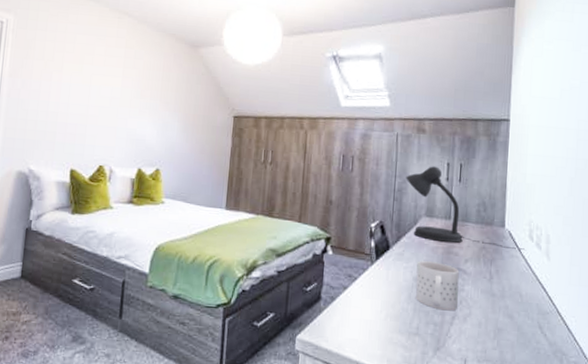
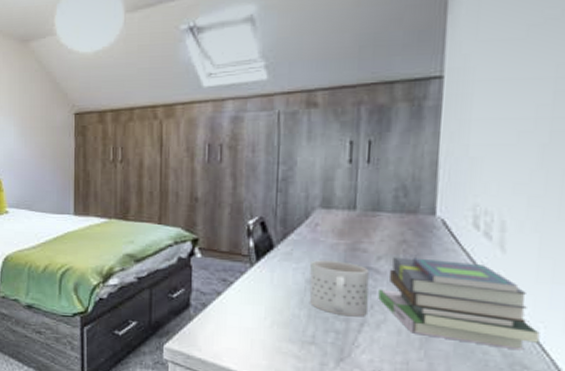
desk lamp: present [406,166,524,251] -> none [292,147,466,242]
books: none [465,260,573,341] -> present [378,257,540,351]

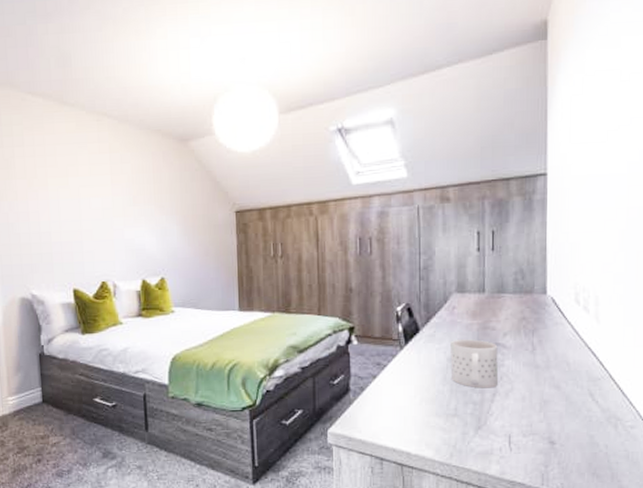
books: present [378,257,540,351] -> none [506,332,628,406]

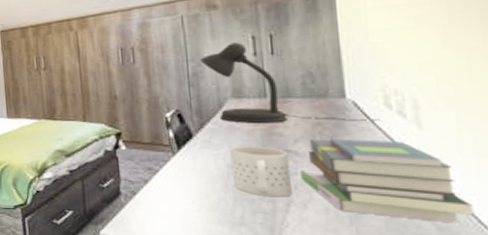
desk lamp: none [431,237,570,318] -> present [200,42,380,124]
books: none [506,332,628,406] -> present [300,138,474,224]

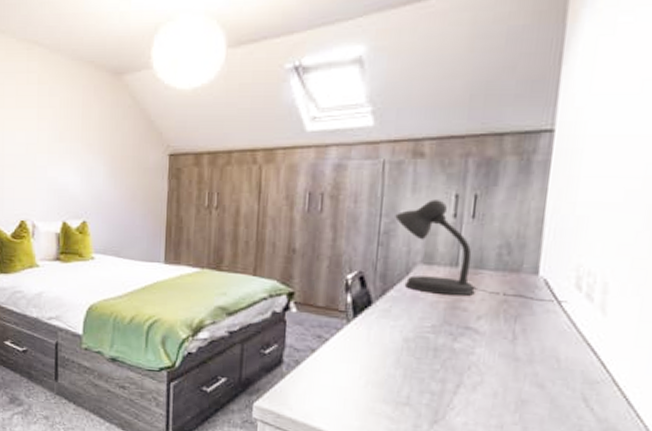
mug: present [230,146,292,198] -> none [406,318,469,378]
books: present [300,138,474,224] -> none [476,317,636,417]

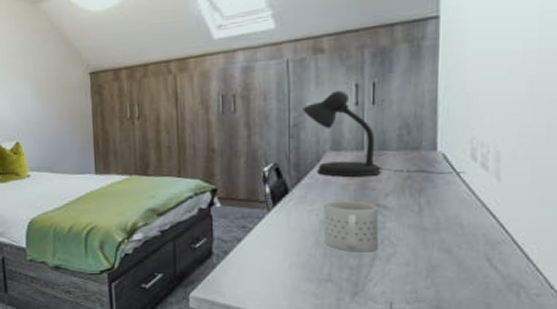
mug: none [406,318,469,378] -> present [324,200,379,253]

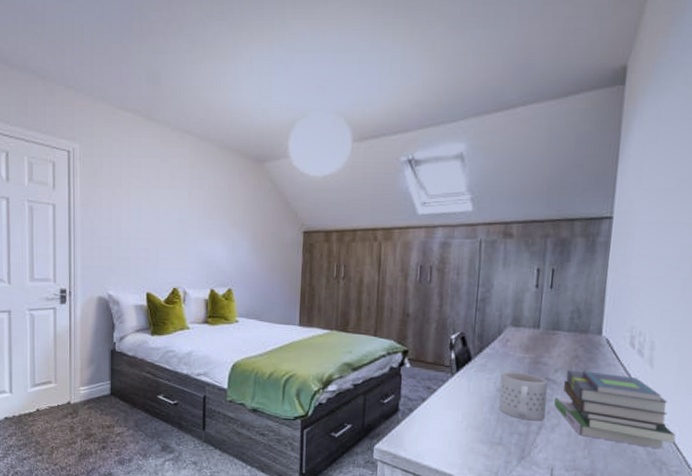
desk lamp: present [302,90,465,178] -> none [490,273,624,359]
books: none [387,192,534,272] -> present [554,370,676,450]

